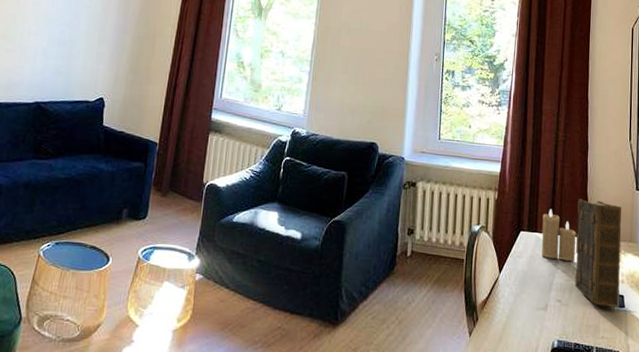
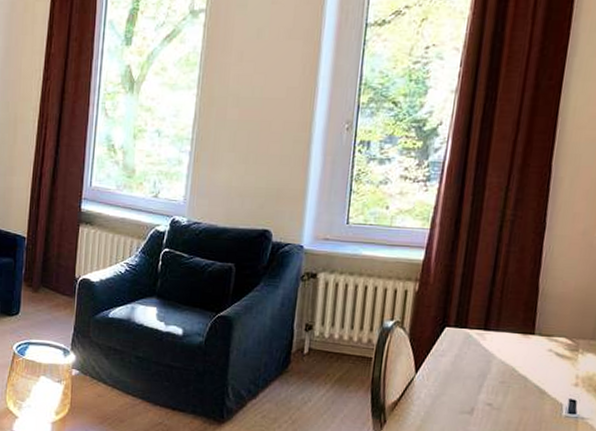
candle: present [541,209,577,262] -> none [470,301,520,362]
book: present [574,199,622,307] -> none [511,290,586,413]

